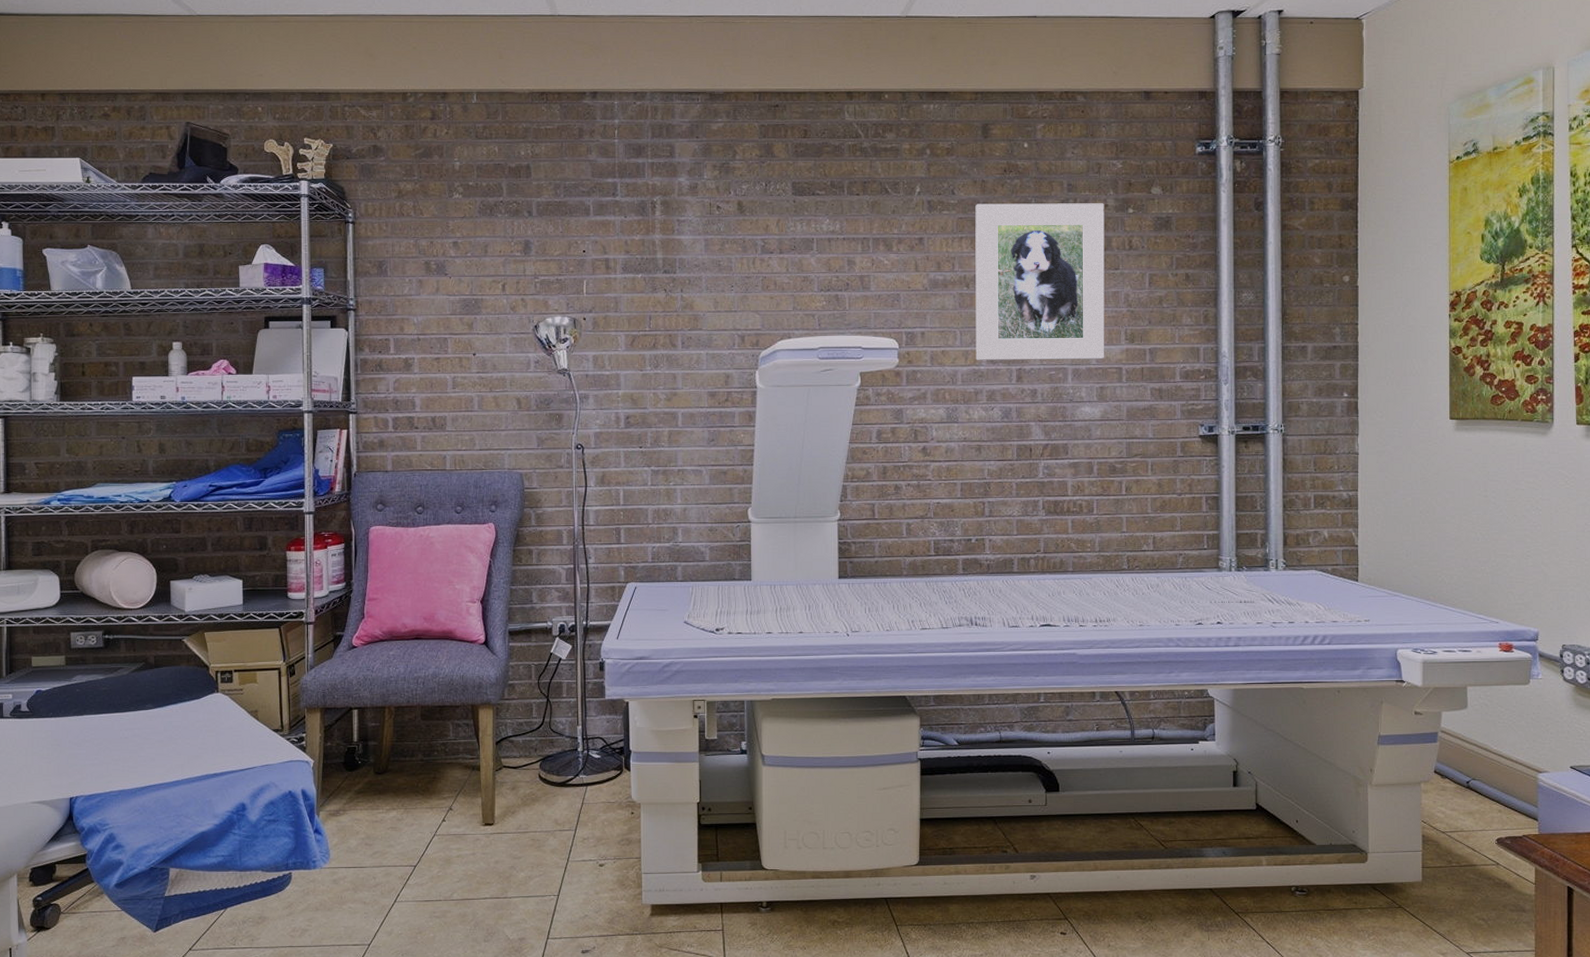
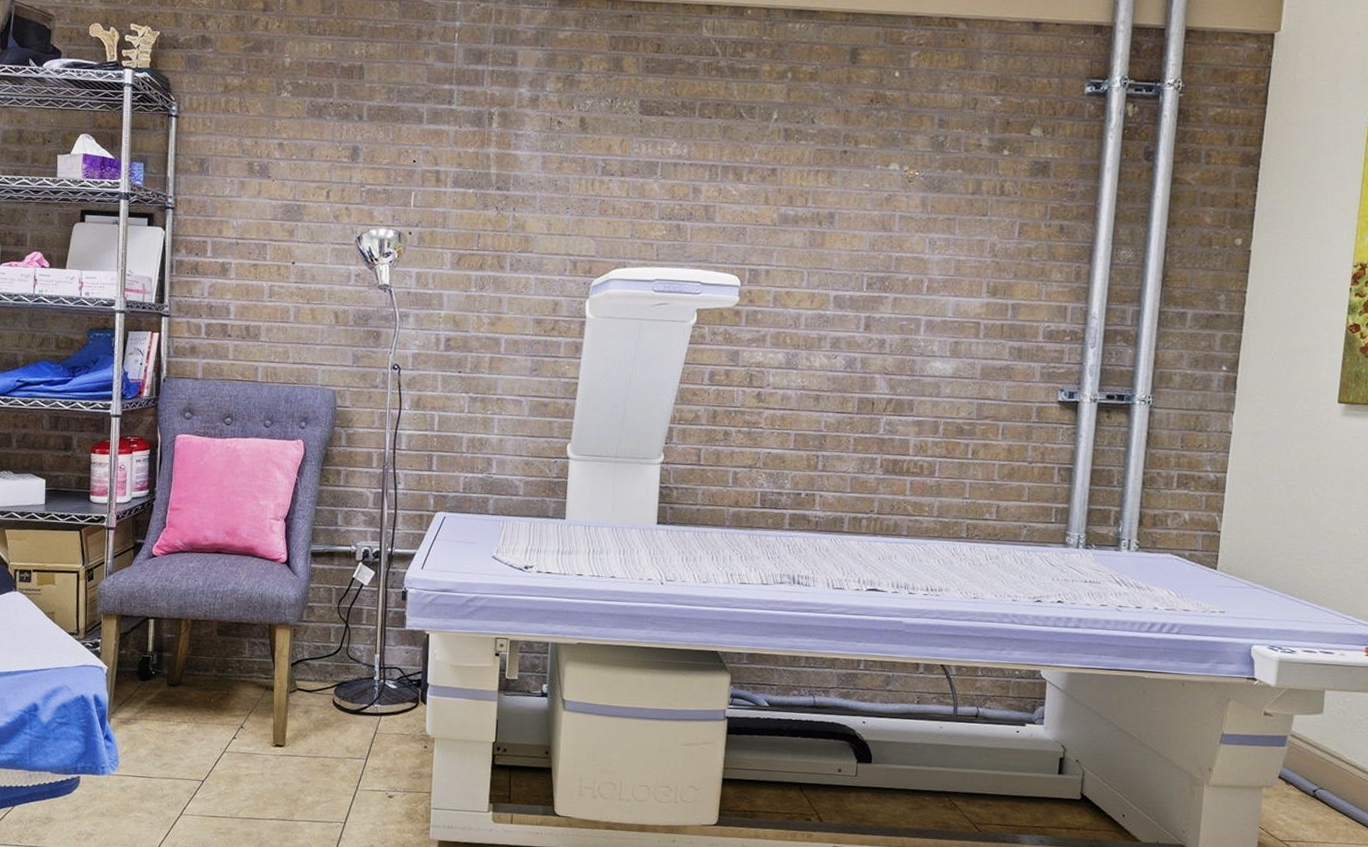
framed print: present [975,203,1105,360] -> none [822,135,978,312]

